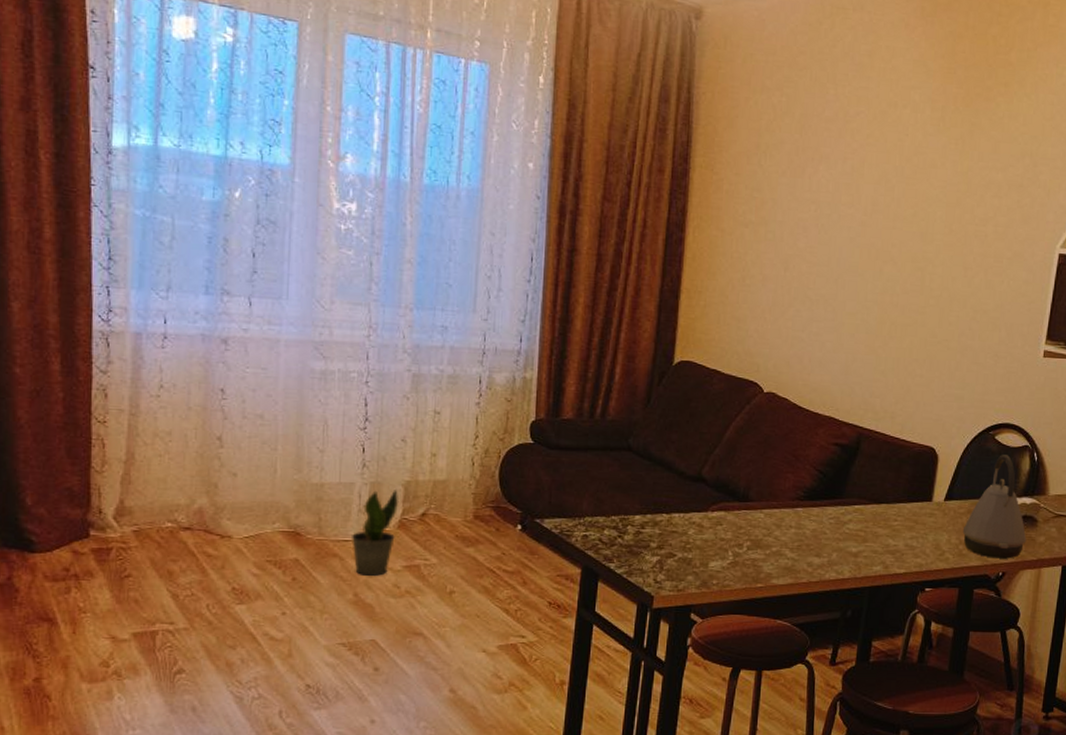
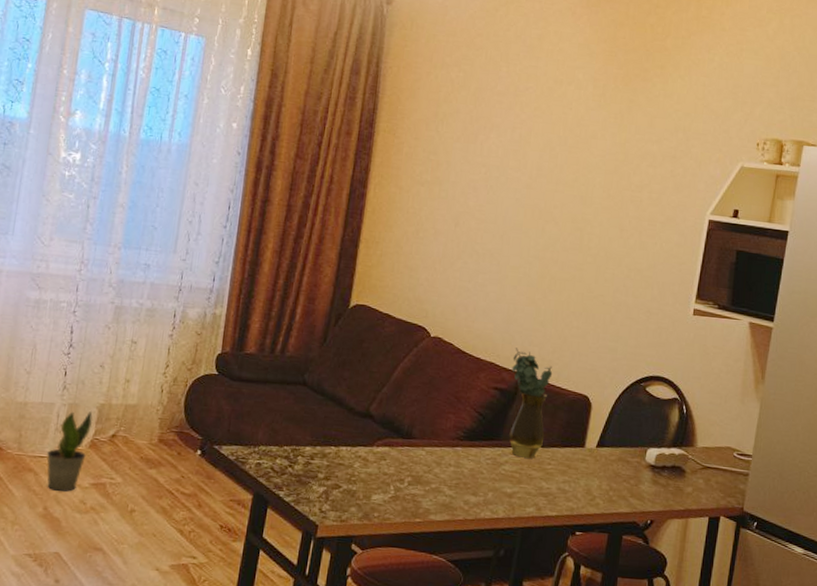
vase: none [852,400,896,515] -> present [508,347,553,458]
kettle: present [962,455,1027,559] -> none [613,406,675,507]

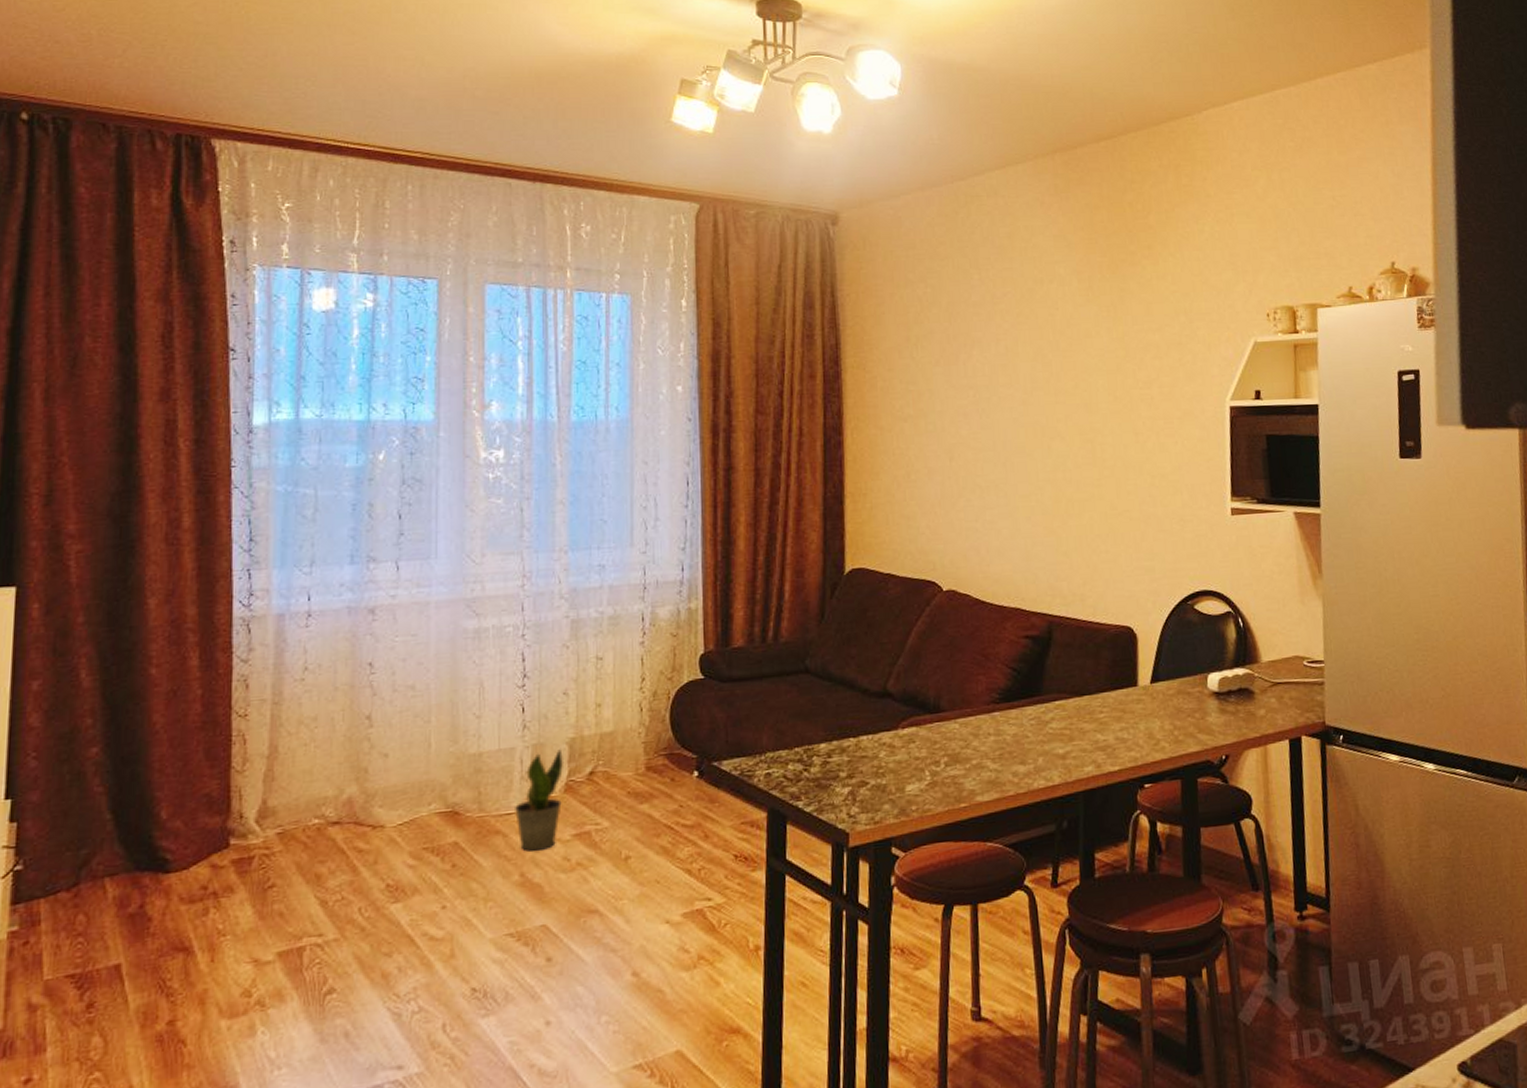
vase: present [508,347,553,458] -> none [1040,586,1091,711]

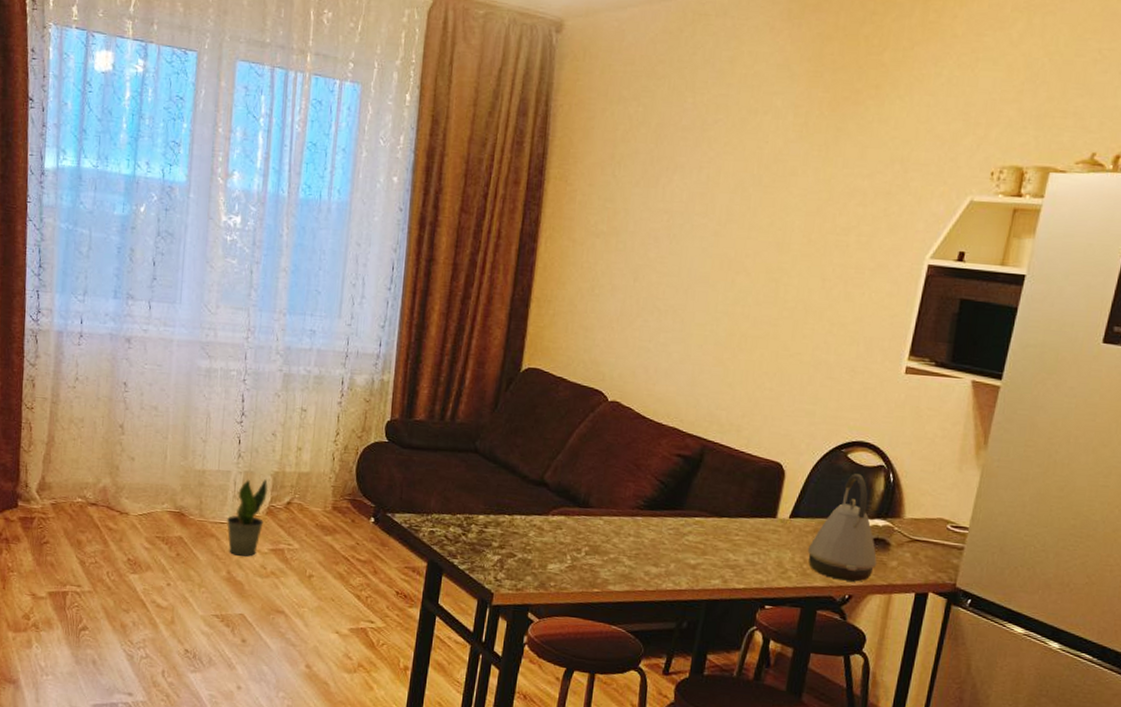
kettle: none [1175,624,1246,741] -> present [807,474,877,582]

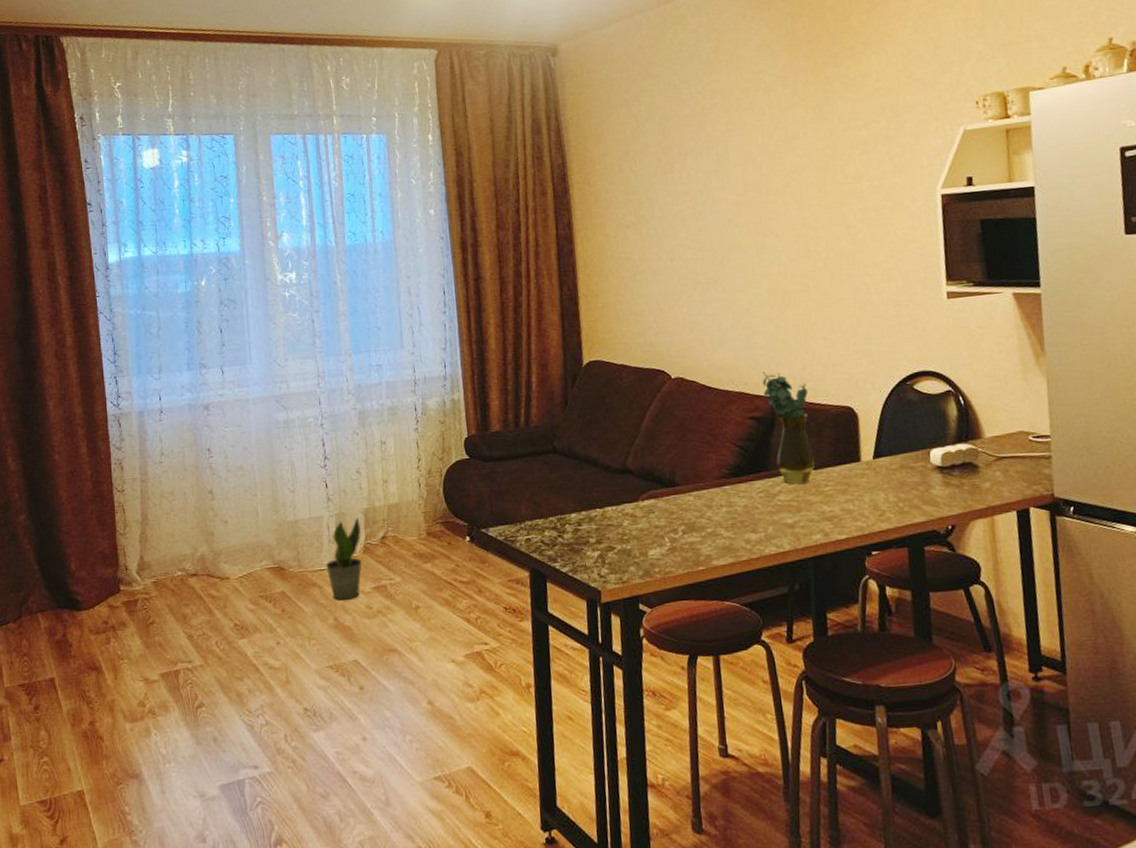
vase: none [692,412,742,529] -> present [762,372,815,484]
kettle: present [807,474,877,582] -> none [899,403,971,512]

